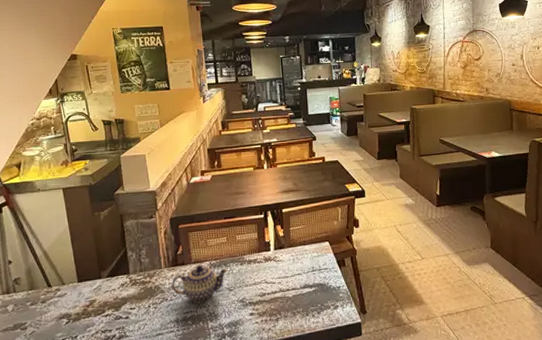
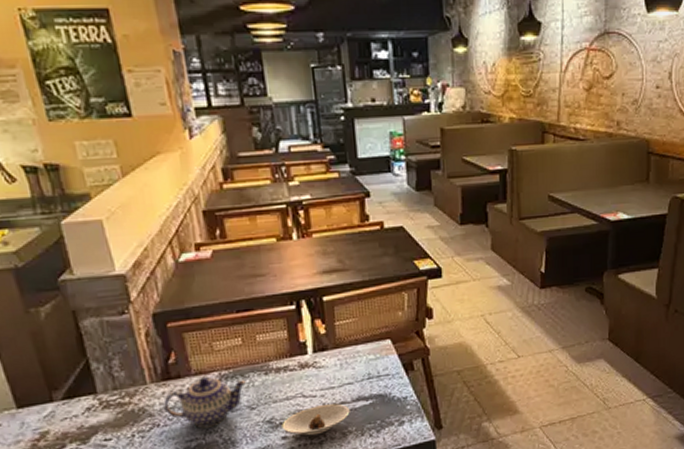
saucer: none [250,289,299,314] -> present [281,403,350,436]

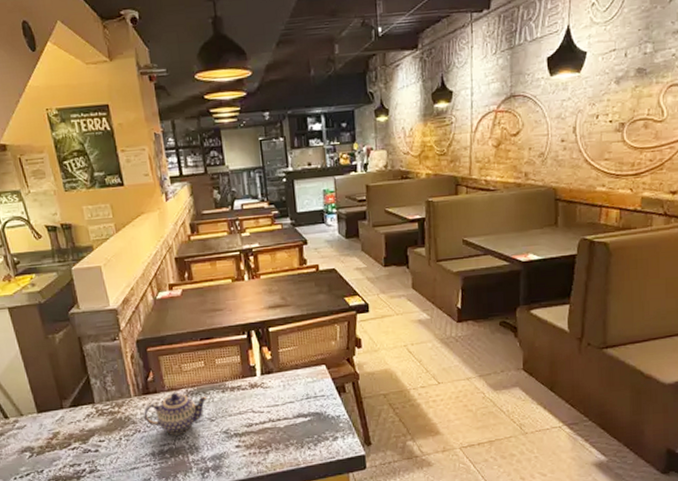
saucer: present [281,403,350,436] -> none [235,419,292,446]

